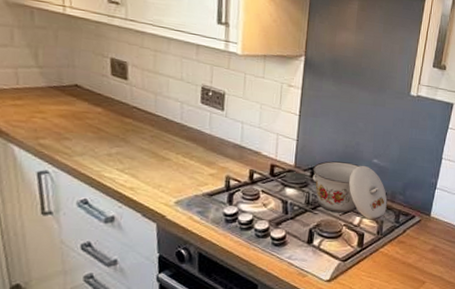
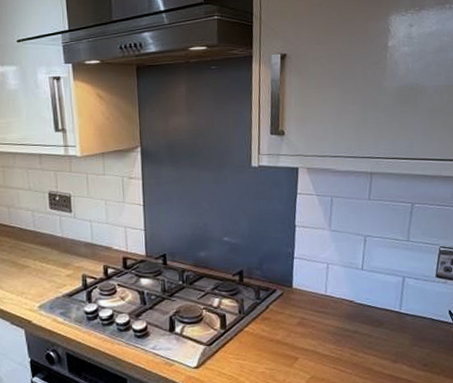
cooking pot: present [312,161,387,220] -> none [164,244,245,300]

